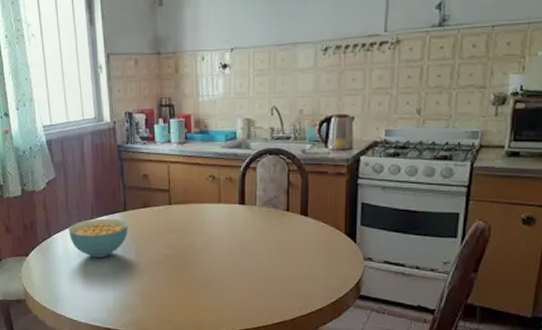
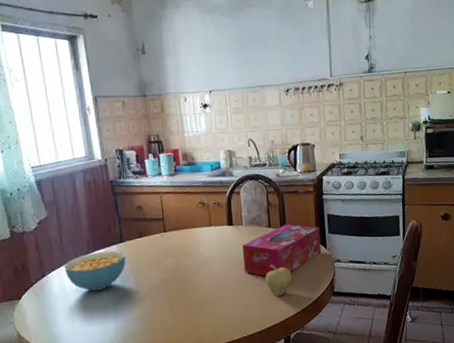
tissue box: none [253,209,350,266] -> present [242,224,321,276]
fruit: none [277,253,310,291] -> present [265,264,292,297]

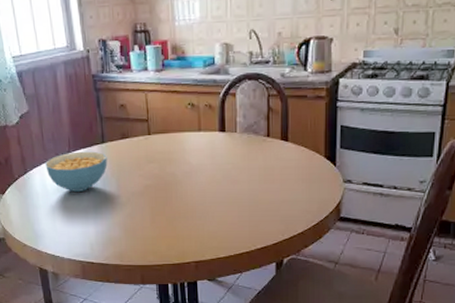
tissue box: present [242,224,321,276] -> none [234,134,329,192]
fruit: present [265,264,292,297] -> none [259,179,291,216]

